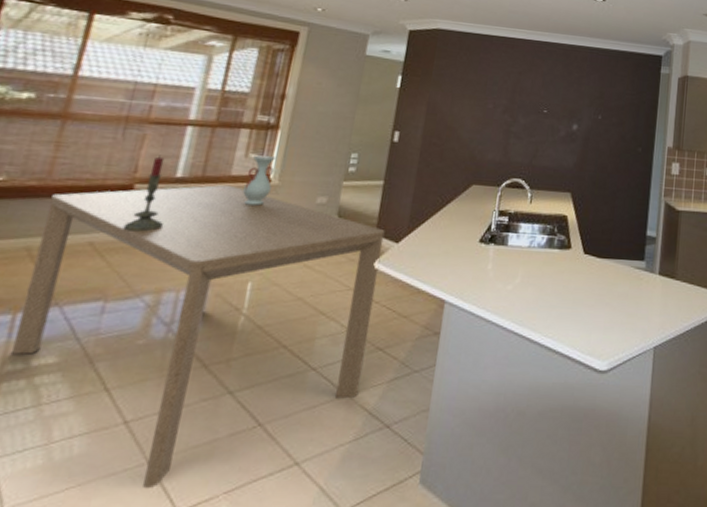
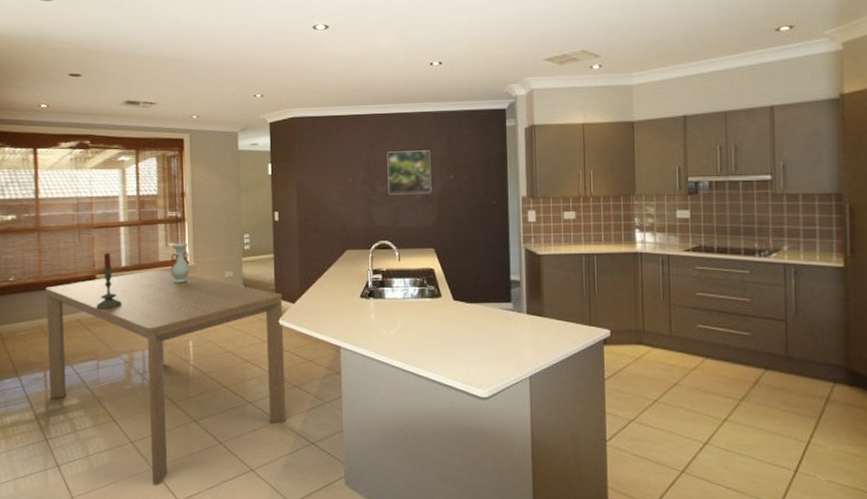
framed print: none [530,81,582,132] -> present [387,150,432,195]

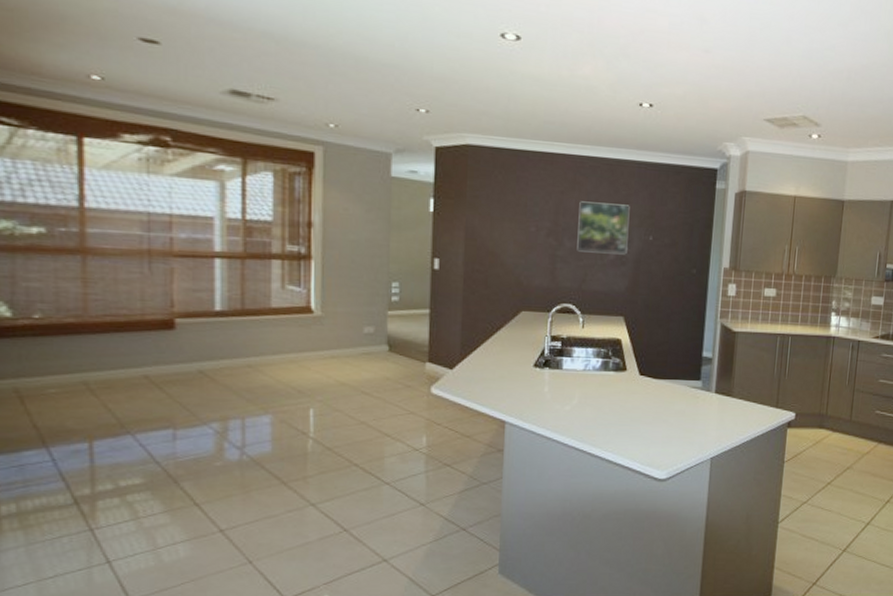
dining table: present [46,269,286,486] -> none [94,317,438,583]
candle: present [96,251,121,309] -> none [174,289,213,365]
vase: present [170,243,190,284] -> none [287,286,315,338]

